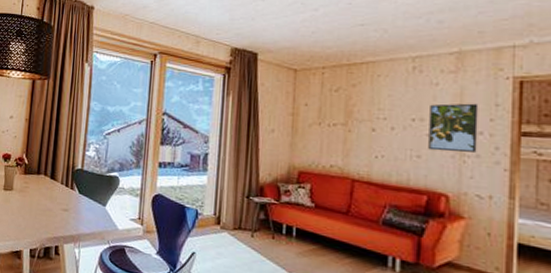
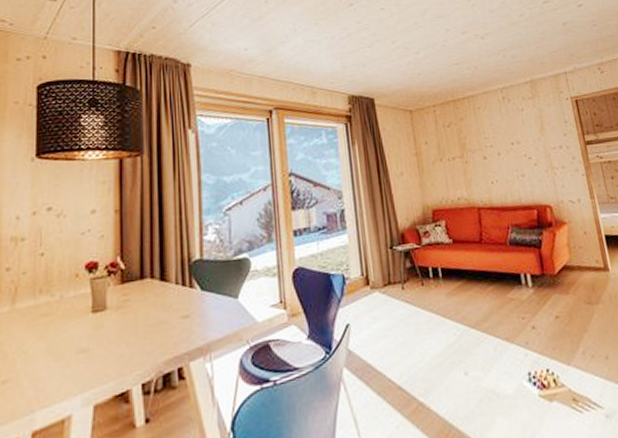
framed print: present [428,103,479,153] -> none [521,122,562,169]

